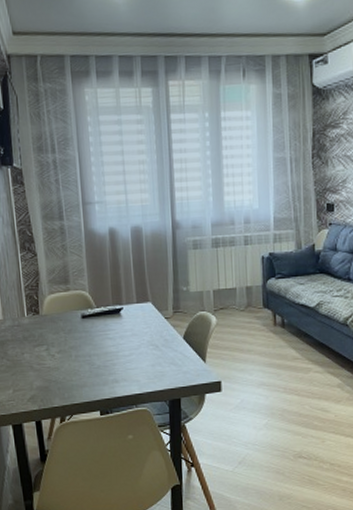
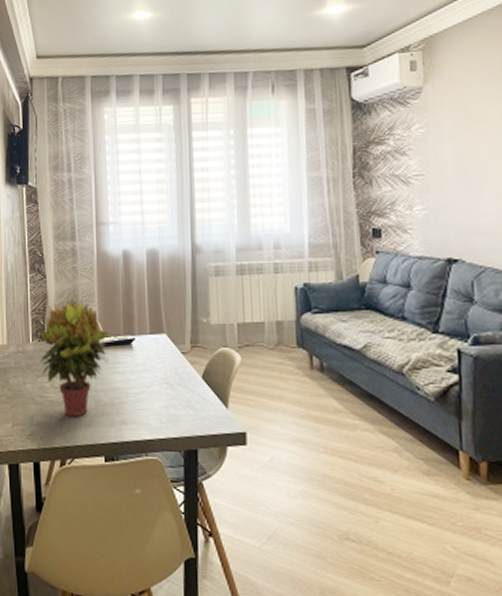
potted plant: none [35,275,100,380] -> present [39,299,109,417]

